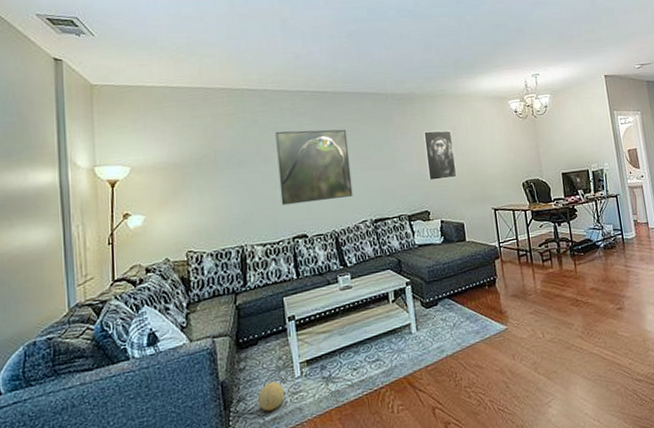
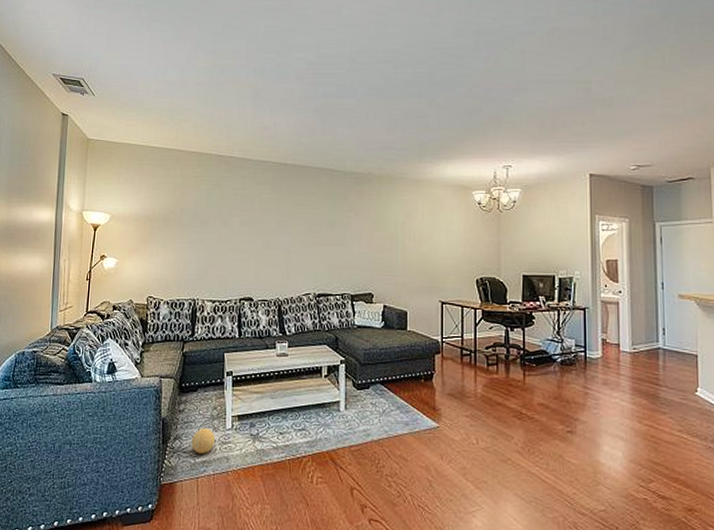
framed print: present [275,129,353,206] -> none [233,197,302,269]
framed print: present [422,130,457,181] -> none [376,213,407,264]

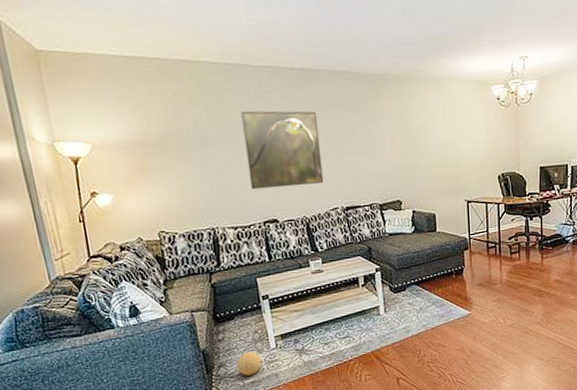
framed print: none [233,197,302,269] -> present [241,111,324,190]

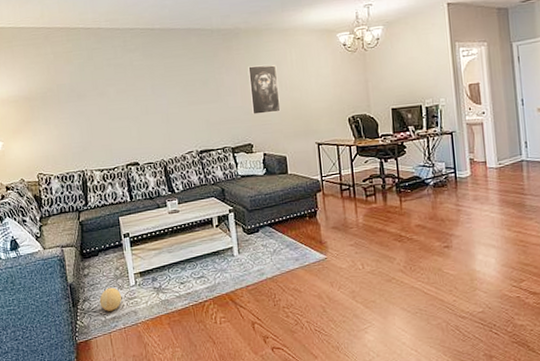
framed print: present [241,111,324,190] -> none [109,64,180,136]
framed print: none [397,116,432,170] -> present [247,65,281,115]

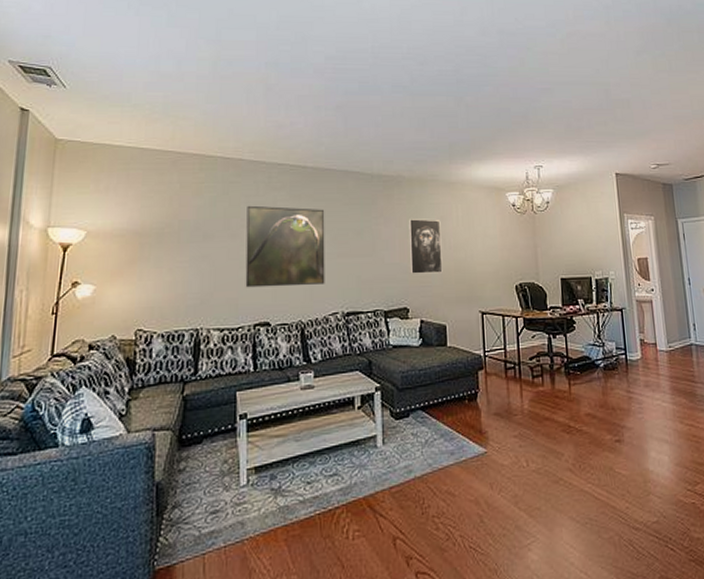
decorative ball: present [99,287,122,311] -> none [195,488,227,523]
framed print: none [109,64,180,136] -> present [245,205,325,288]

